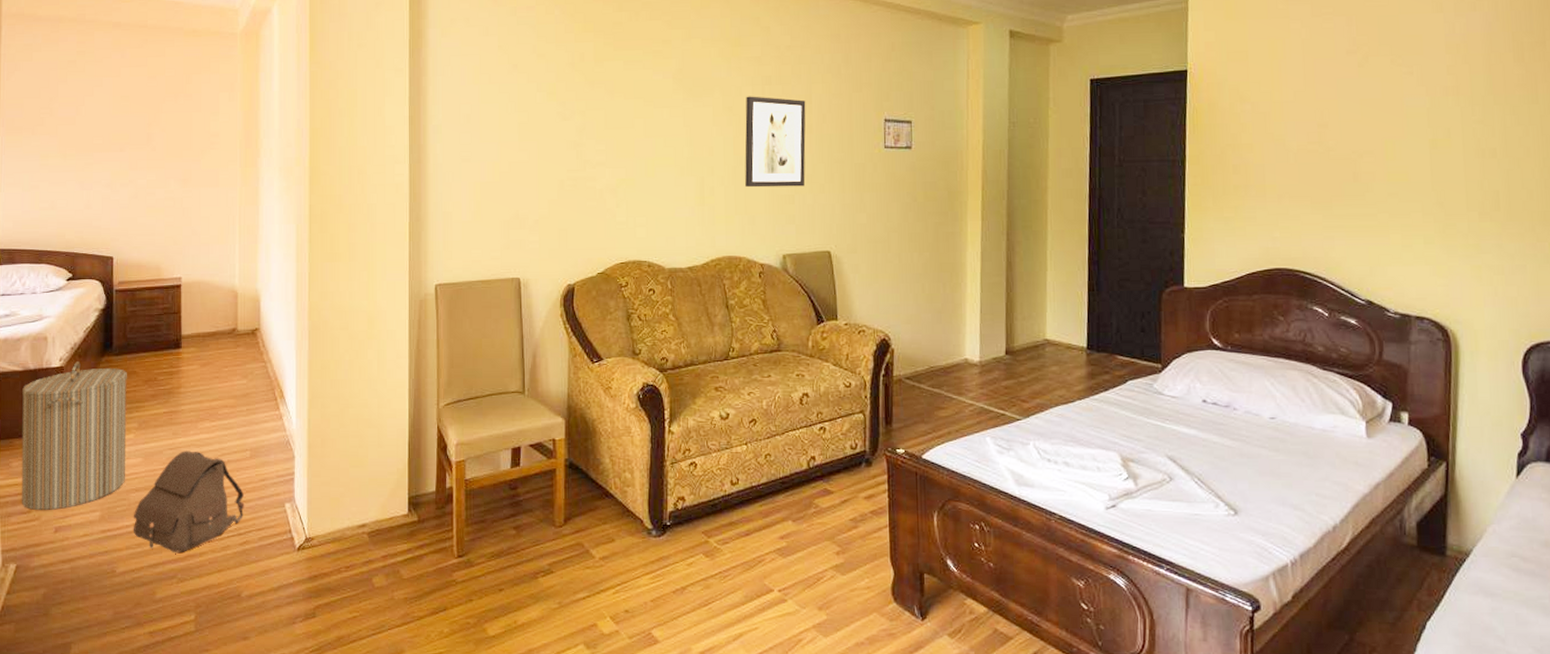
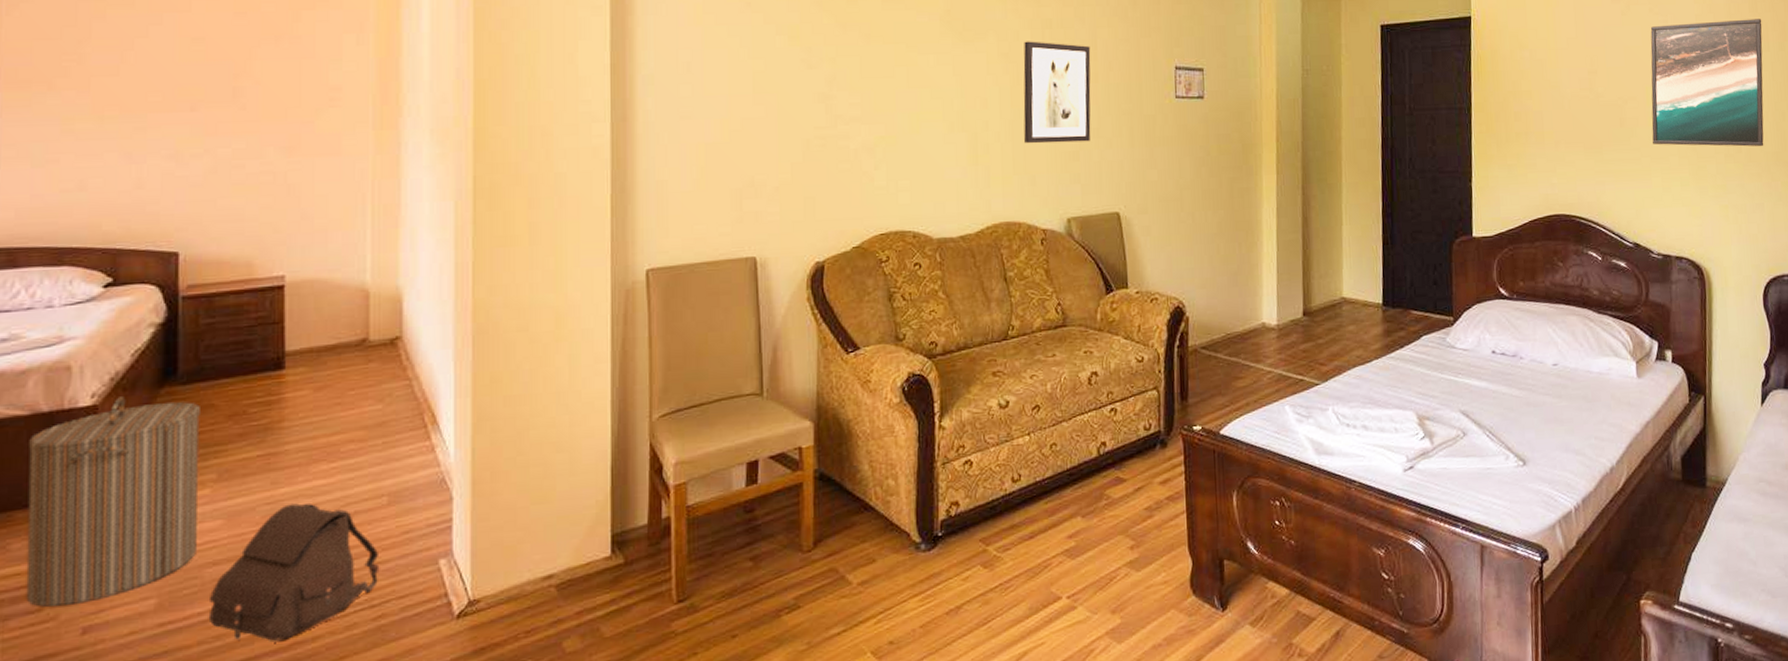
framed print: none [1391,69,1530,206] -> present [1650,19,1764,147]

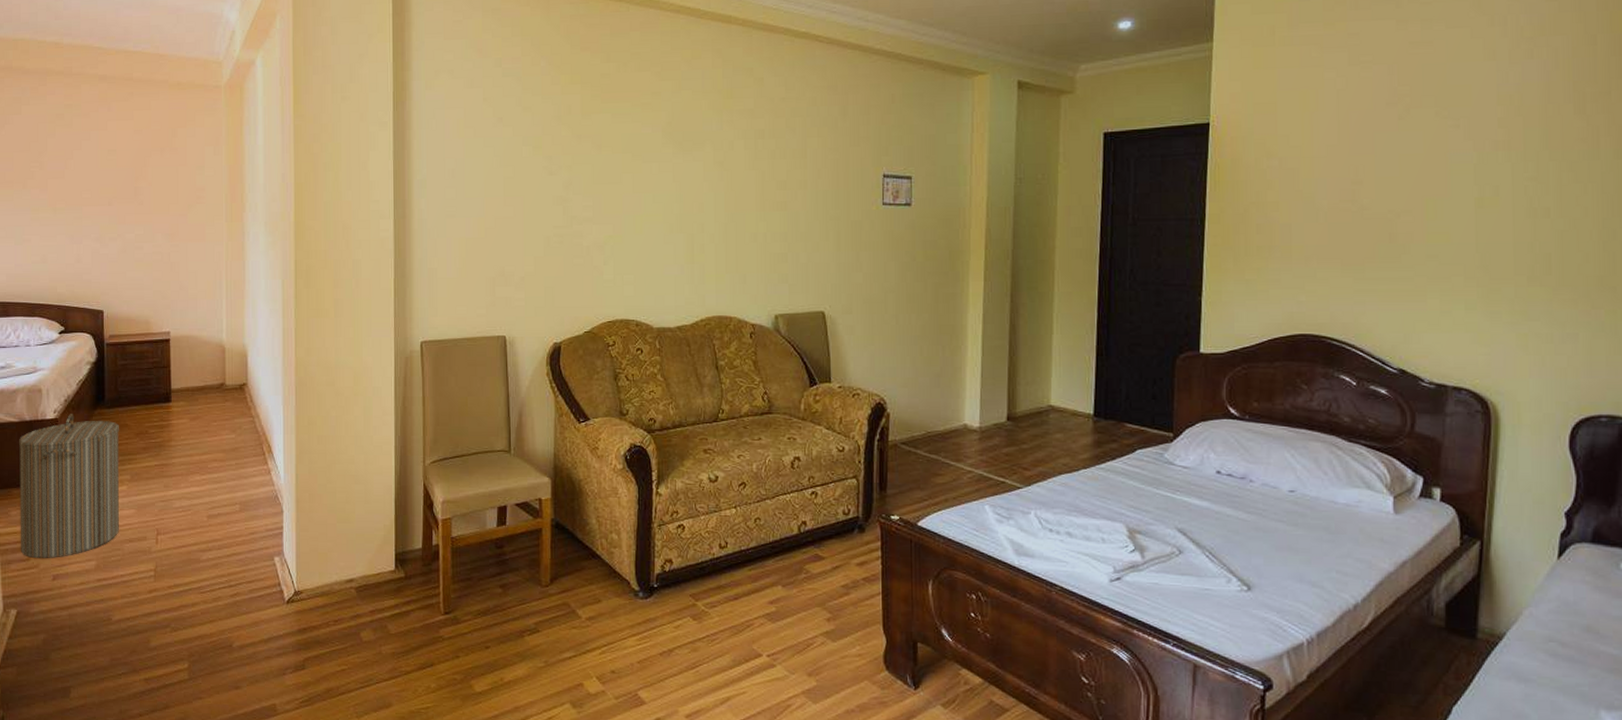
satchel: present [208,503,380,641] -> none [127,503,235,603]
wall art: present [1023,41,1091,144] -> none [736,150,801,246]
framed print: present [1650,19,1764,147] -> none [1430,122,1592,270]

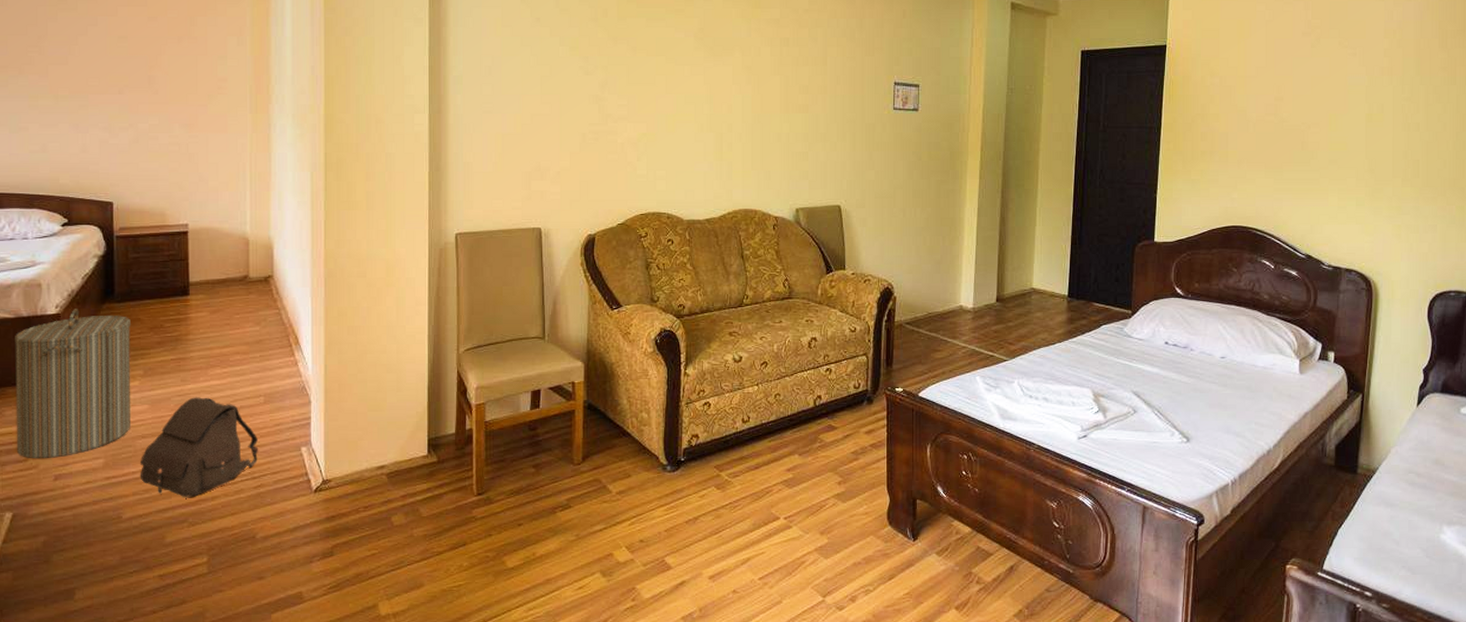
satchel: none [127,503,235,603] -> present [139,397,259,497]

